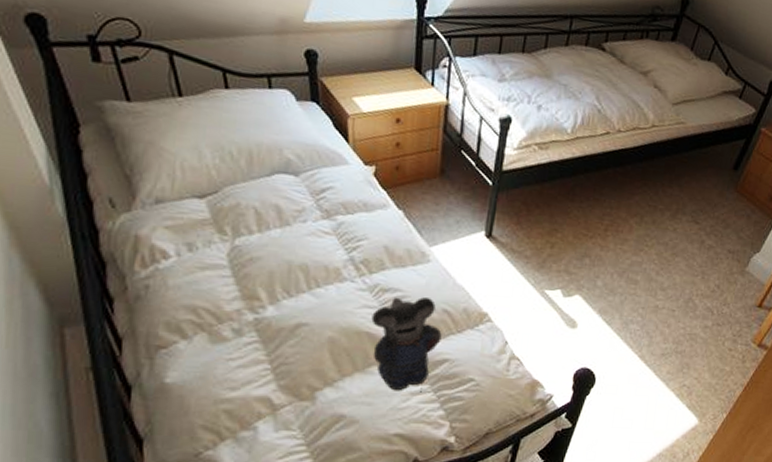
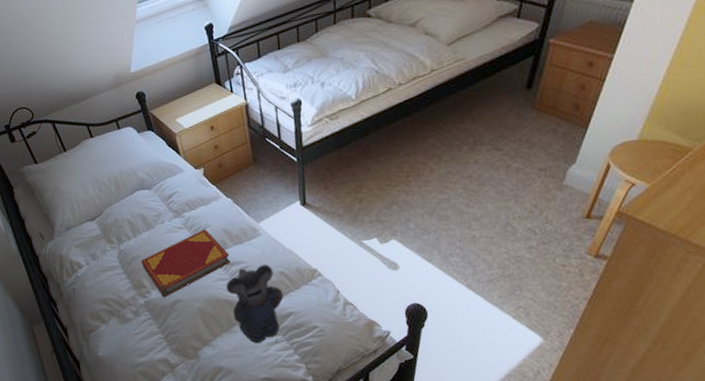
hardback book: none [261,240,386,318] -> present [141,229,231,298]

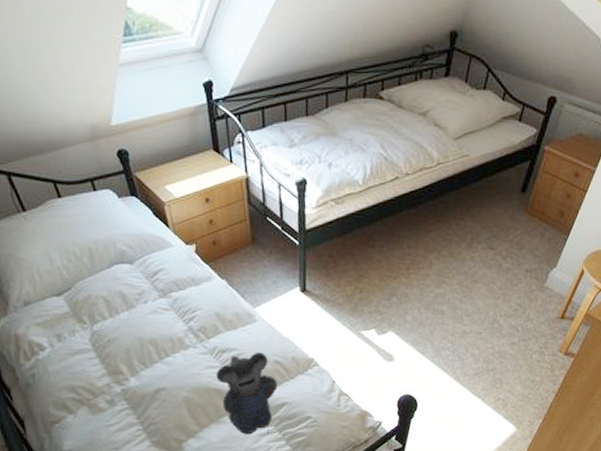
hardback book: present [141,229,231,298] -> none [118,312,222,386]

